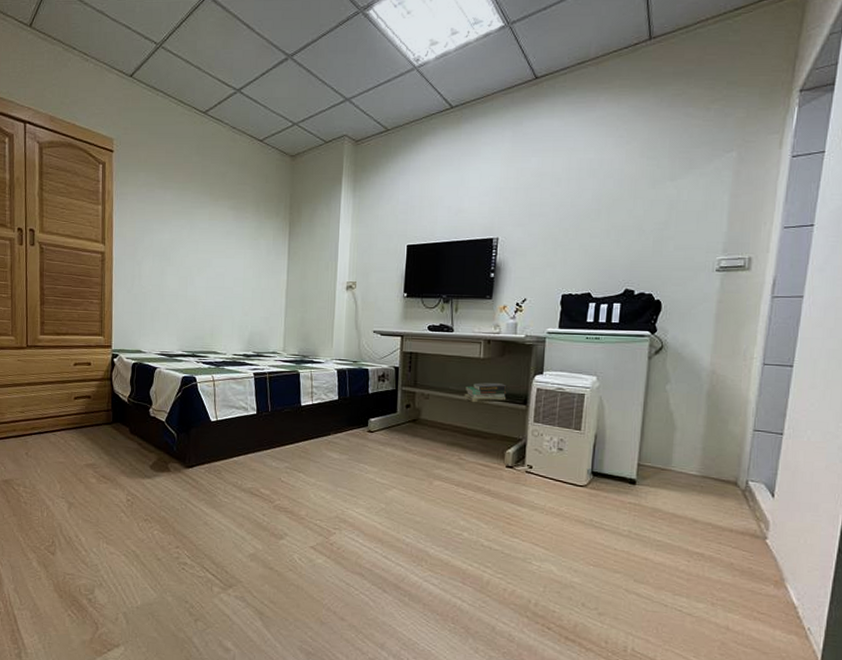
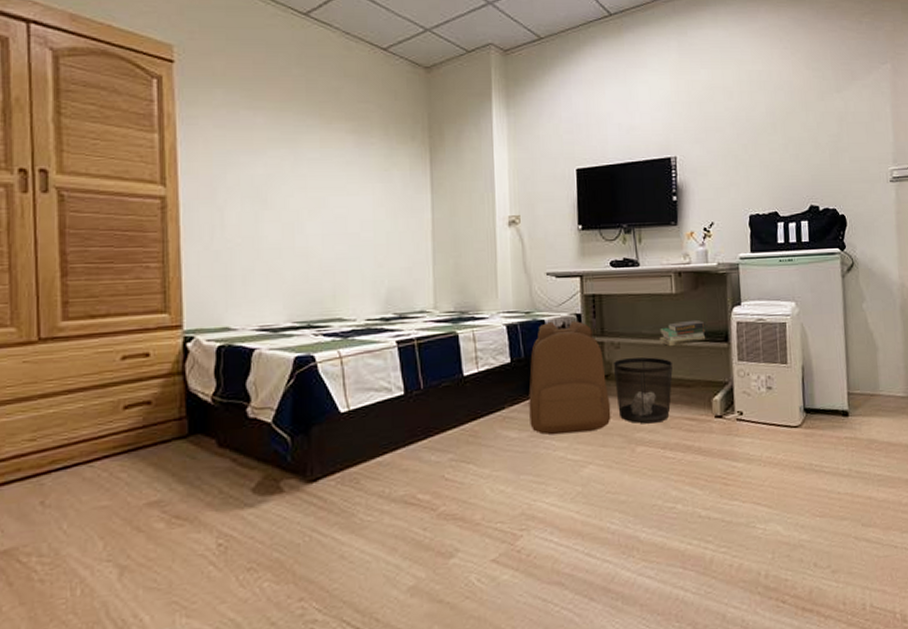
backpack: none [349,370,416,463] -> present [528,321,611,435]
waste bin: none [421,408,473,464] -> present [612,357,673,424]

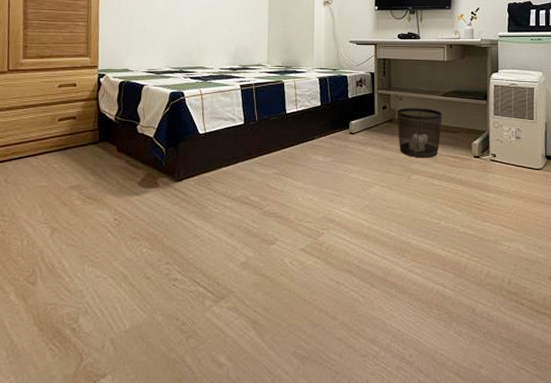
backpack: present [528,321,611,435] -> none [333,77,394,161]
books: present [659,319,707,347] -> none [433,81,470,101]

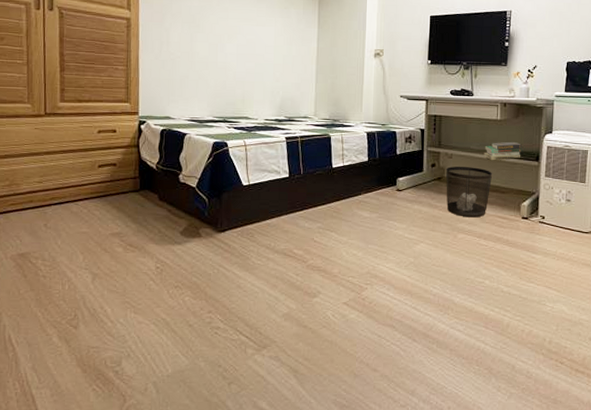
books: none [433,81,470,101] -> present [484,141,523,161]

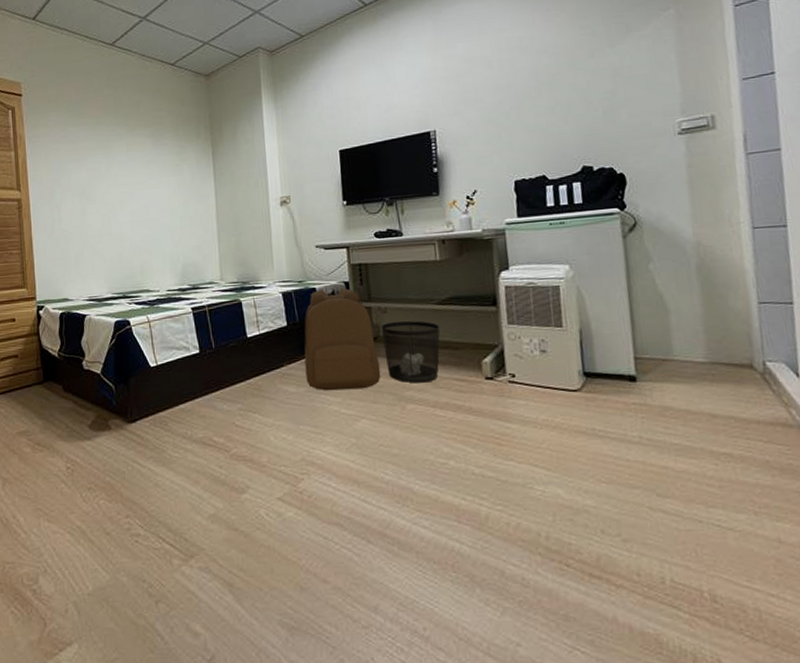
backpack: none [379,132,441,219] -> present [304,288,381,391]
books: present [484,141,523,161] -> none [425,284,474,311]

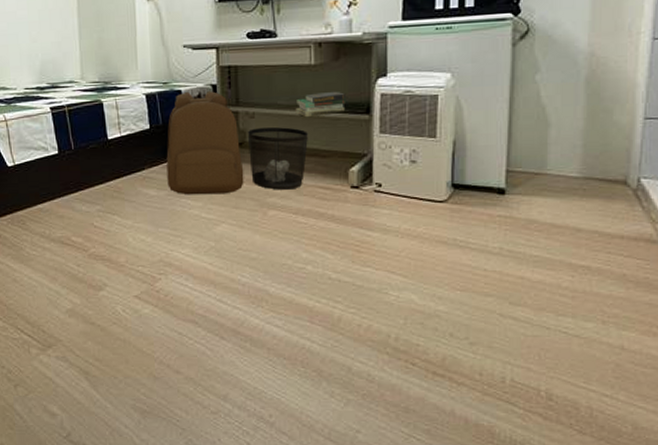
books: none [425,284,474,311] -> present [295,91,347,118]

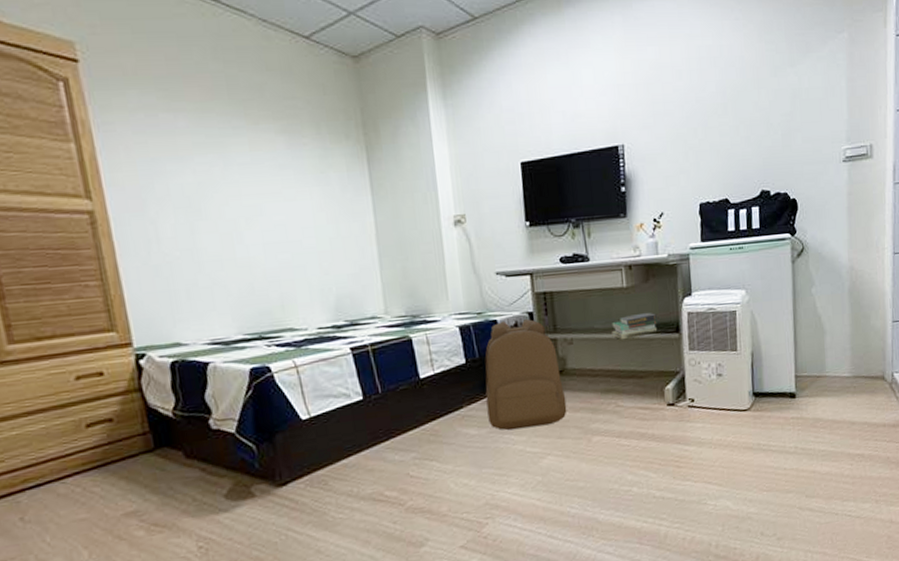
waste bin: present [247,127,308,190] -> none [566,351,626,415]

